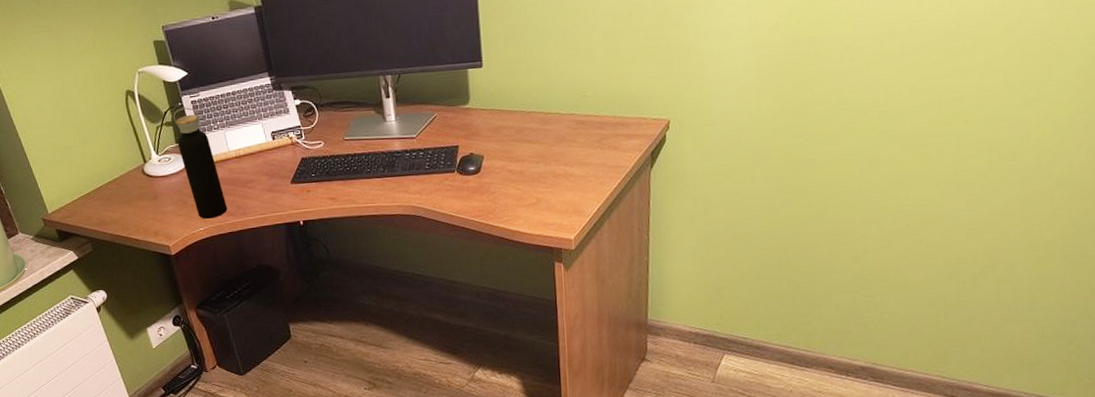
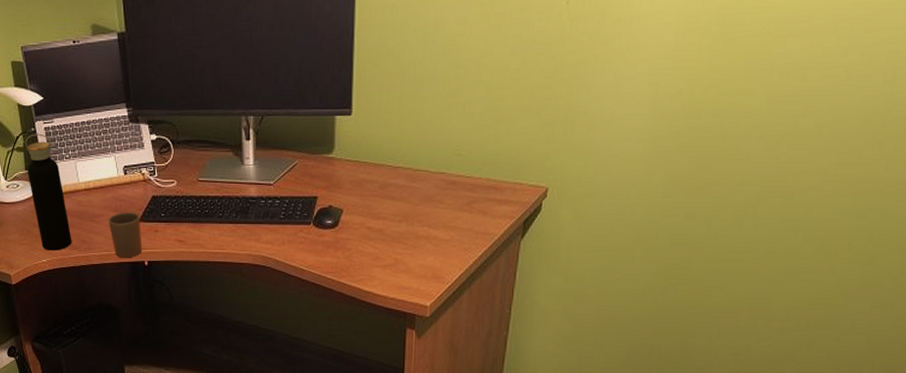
mug: none [261,175,297,220] -> present [108,212,142,258]

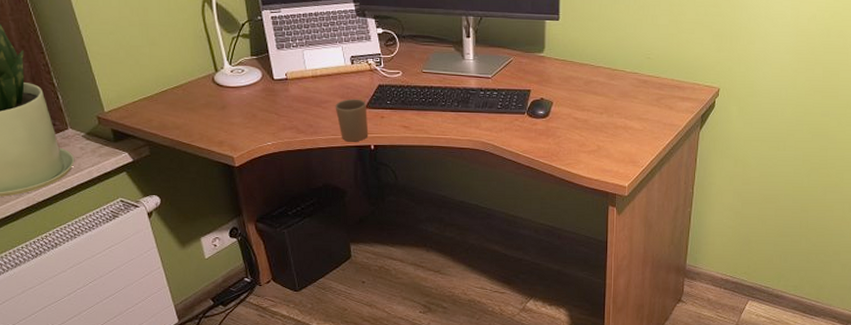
water bottle: present [24,133,72,250] -> none [250,22,298,134]

